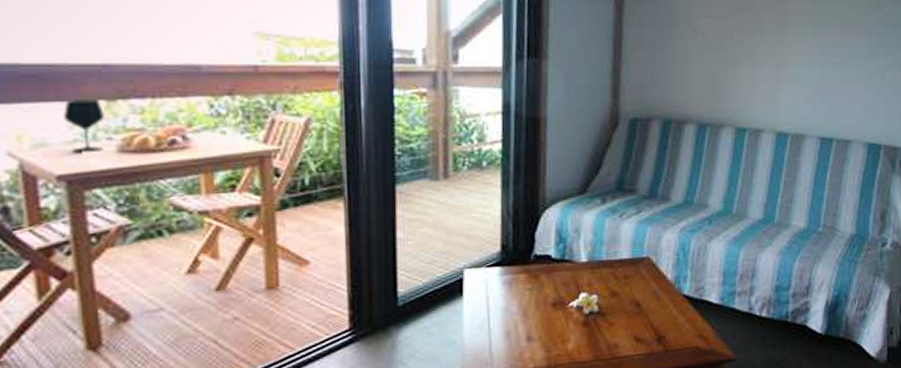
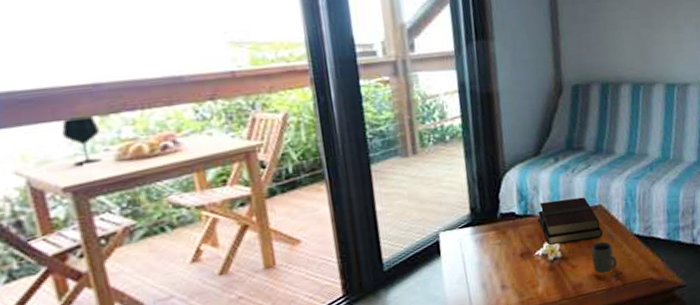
books: none [577,246,647,298] -> present [538,197,603,246]
mug: none [633,299,661,336] -> present [591,241,617,274]

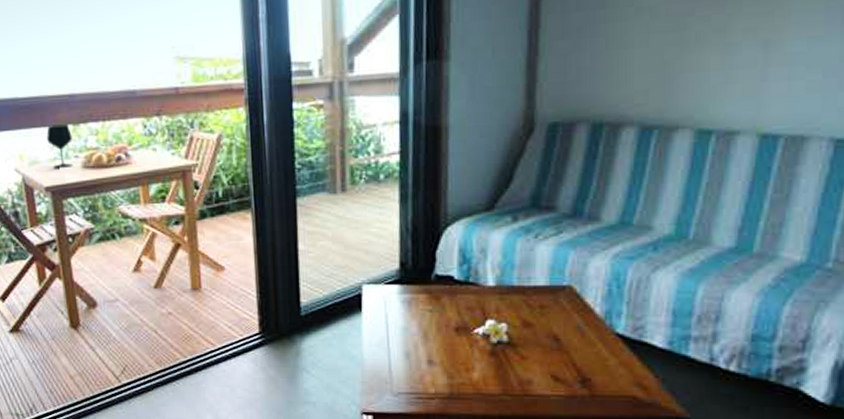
books: present [538,197,603,246] -> none [483,270,569,328]
mug: present [591,241,617,274] -> none [550,334,586,376]

